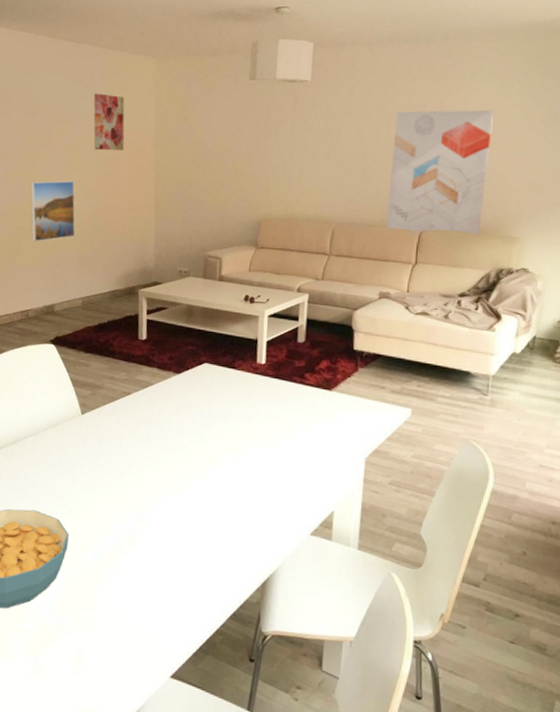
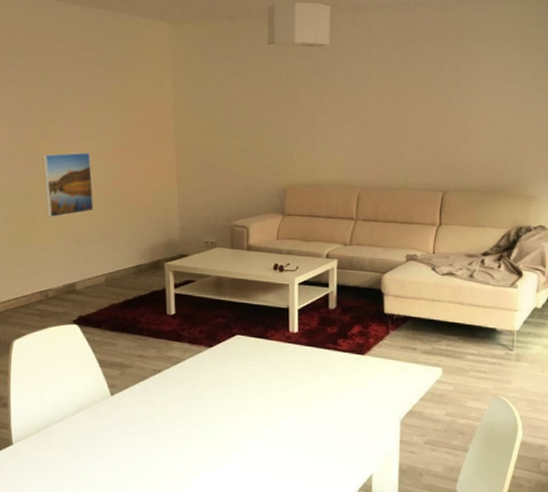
wall art: present [93,93,125,151] -> none [106,59,141,120]
wall art: present [386,110,495,235] -> none [410,72,508,195]

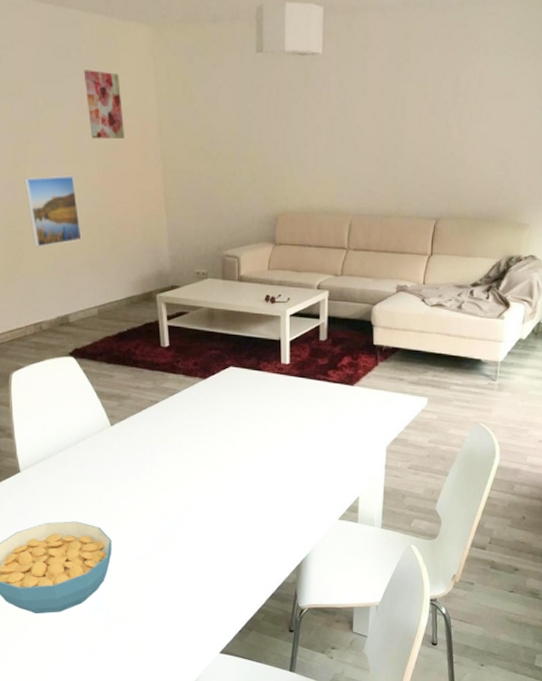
wall art: none [106,59,141,120] -> present [83,70,124,140]

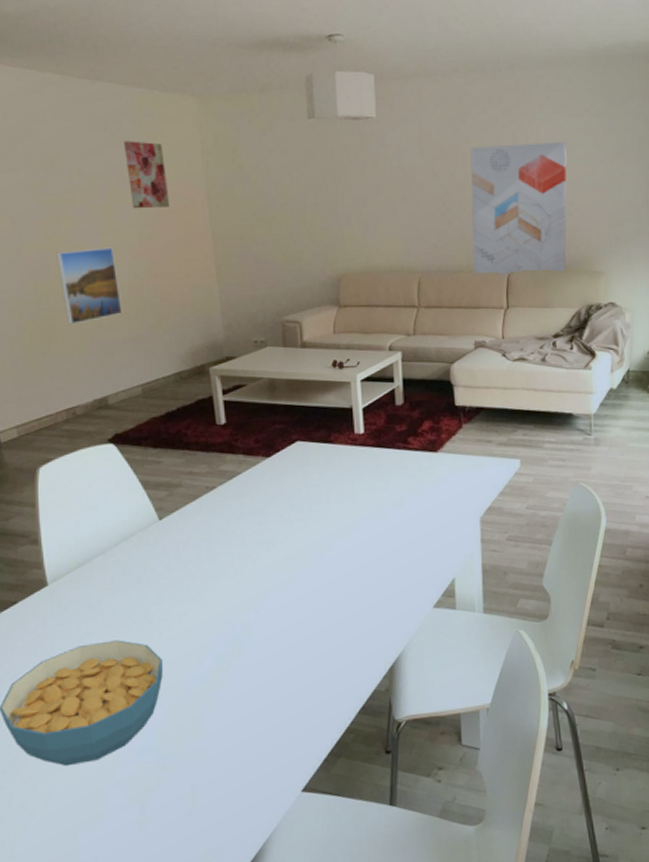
wall art: none [403,86,509,223] -> present [470,142,567,276]

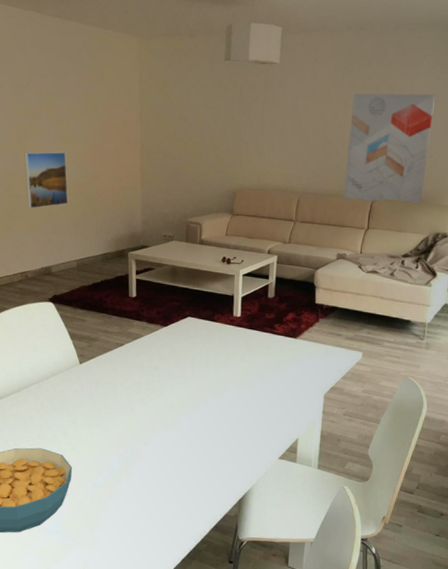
wall art: present [123,141,169,209] -> none [81,69,111,124]

